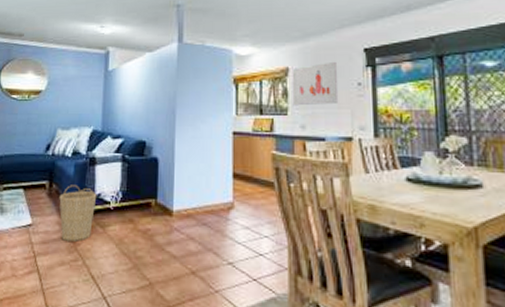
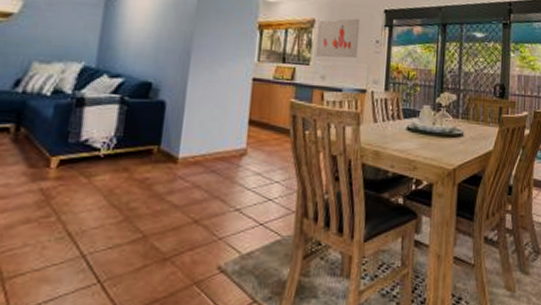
basket: present [59,185,97,242] -> none [28,129,84,195]

